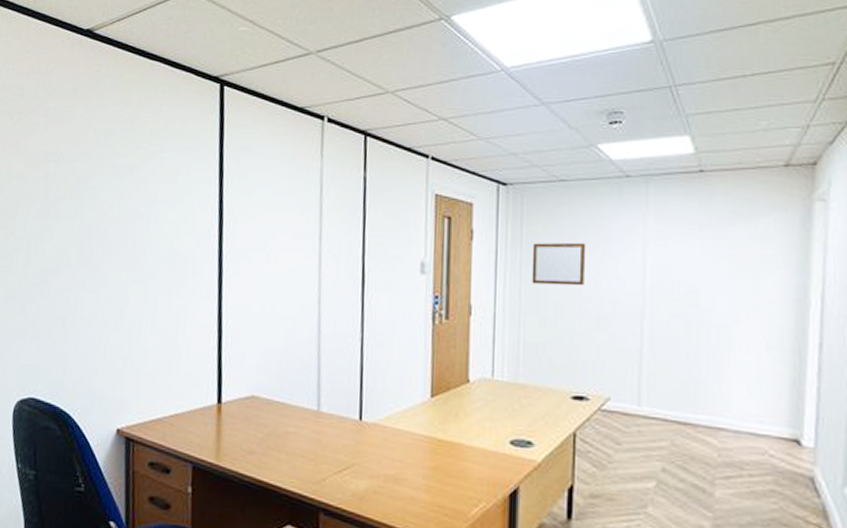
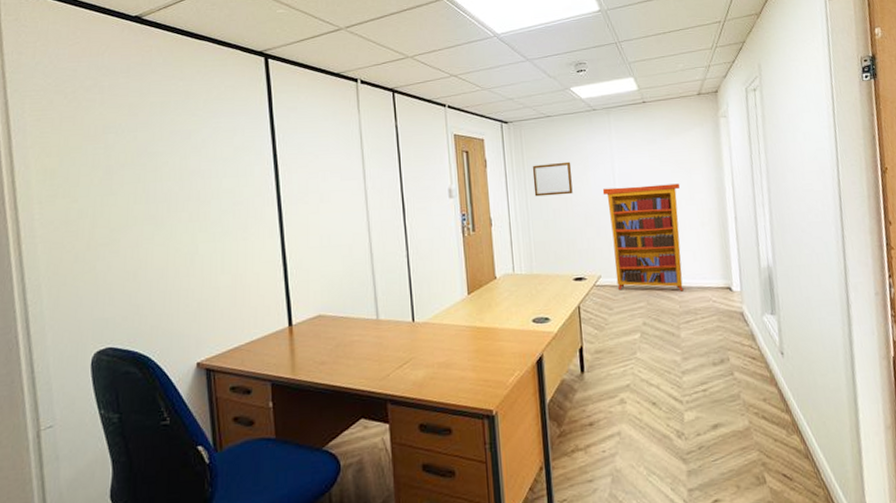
bookcase: none [626,283,741,435] -> present [602,183,684,291]

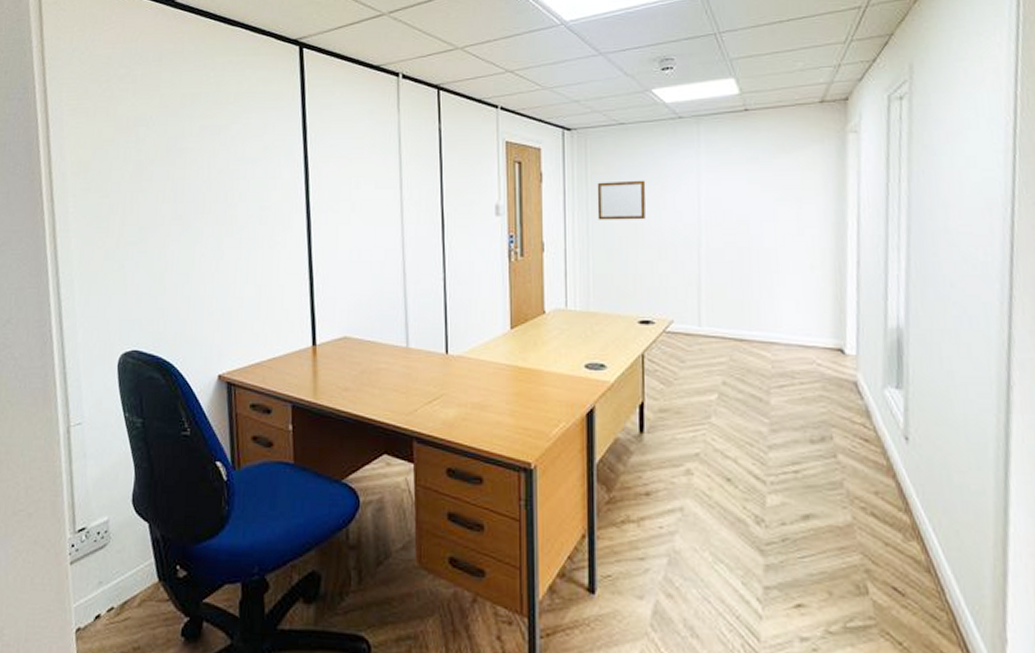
bookcase: present [602,183,684,291] -> none [683,214,786,348]

